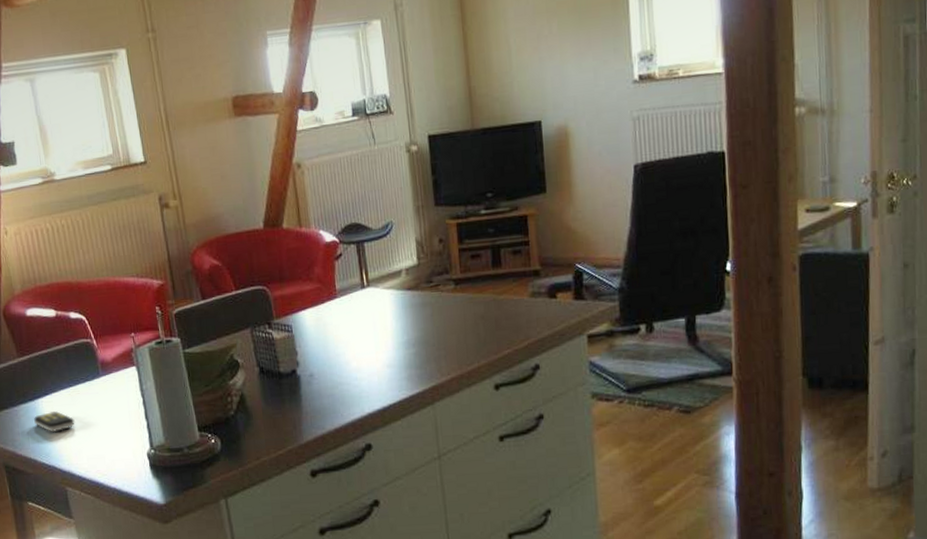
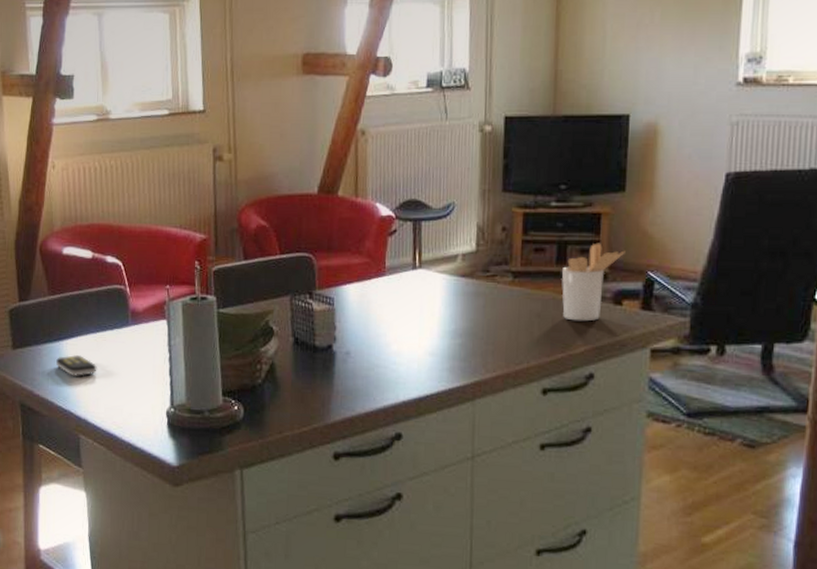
utensil holder: none [498,243,554,318] -> present [561,243,625,322]

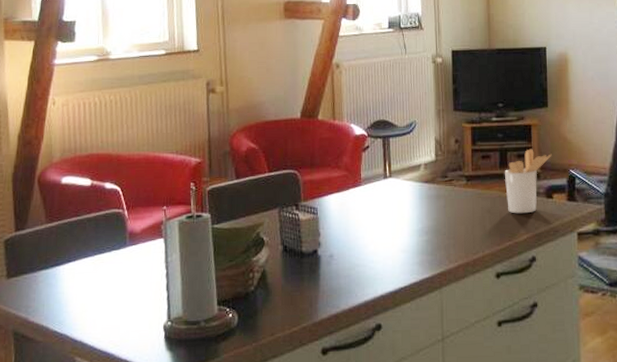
remote control: present [56,354,97,377] -> none [52,278,94,301]

